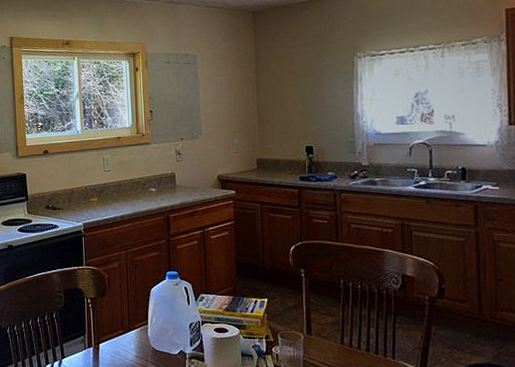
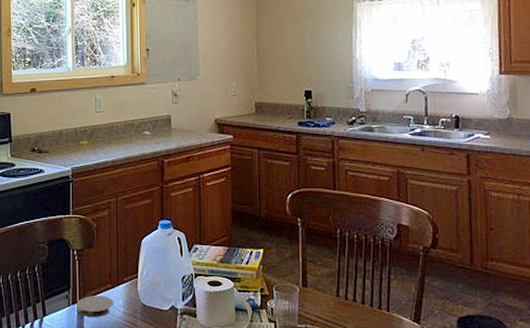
coaster: none [92,340,126,360] -> present [77,296,114,318]

